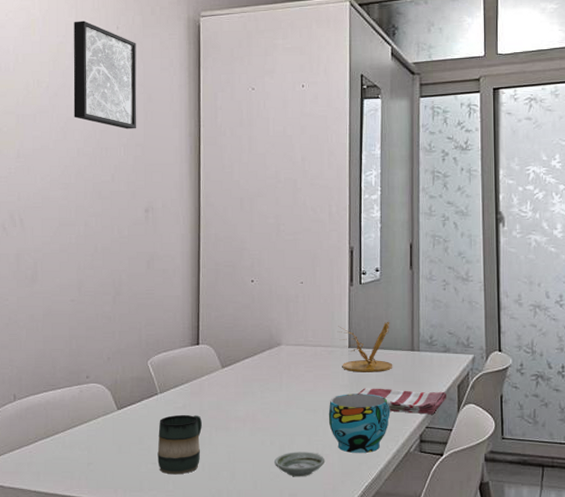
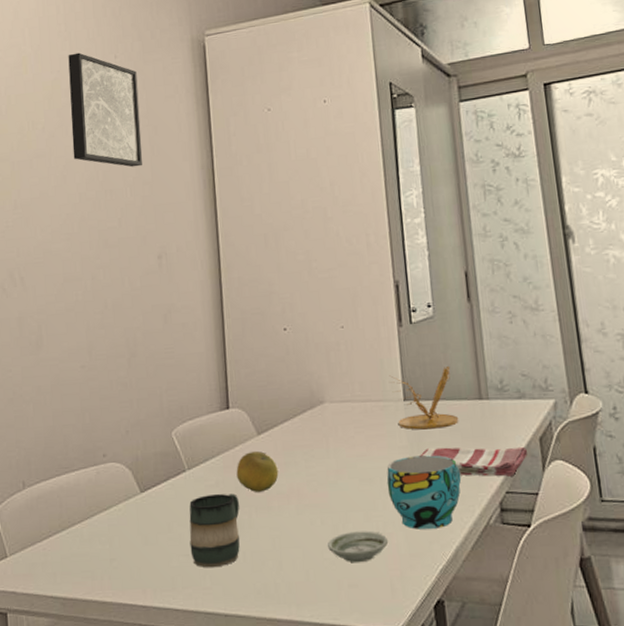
fruit: none [201,381,238,415] -> present [236,450,279,492]

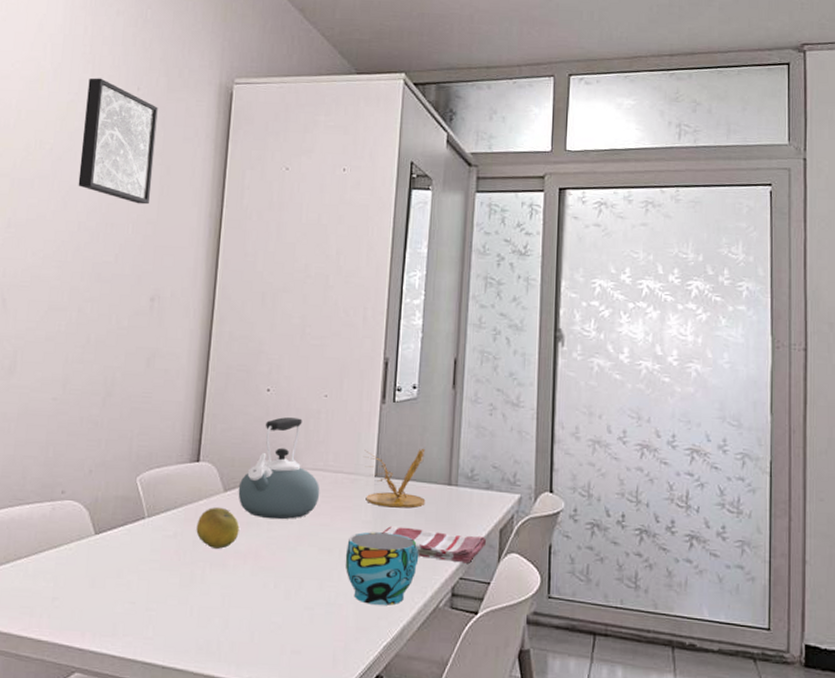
mug: present [189,493,240,568] -> none [137,545,195,619]
kettle: none [271,353,352,457] -> present [238,417,320,520]
saucer: present [328,531,389,563] -> none [277,598,338,630]

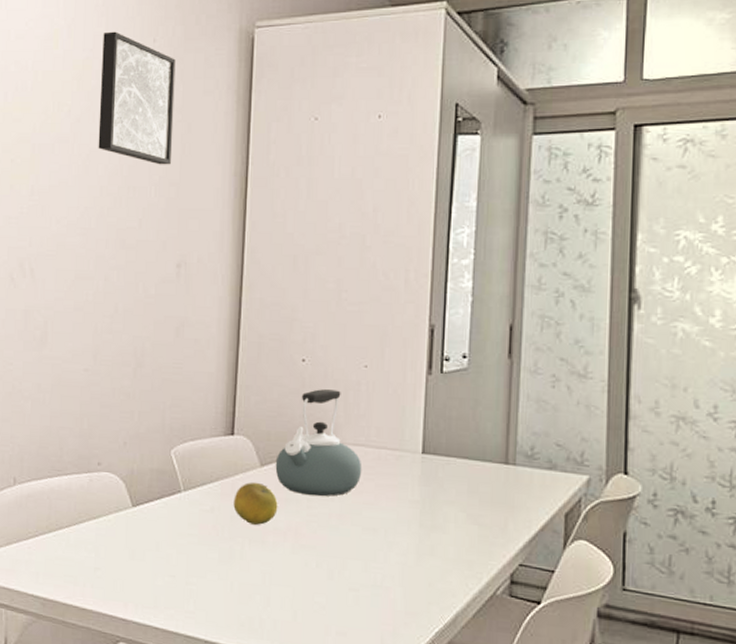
cup: present [345,532,419,605] -> none [391,512,473,591]
plant: present [364,449,426,509] -> none [409,424,479,488]
dish towel: present [382,526,486,564] -> none [431,507,549,549]

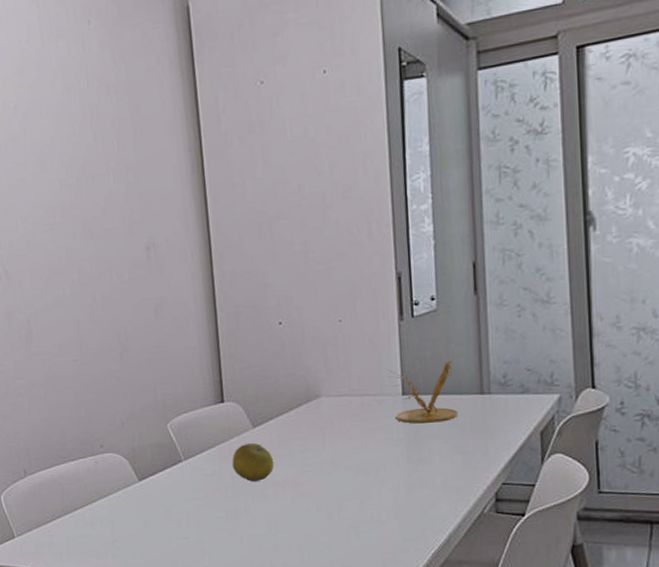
wall art: present [98,31,176,165] -> none [36,17,125,151]
kettle: present [275,389,362,497] -> none [266,347,349,448]
plant: none [409,424,479,488] -> present [388,361,458,424]

